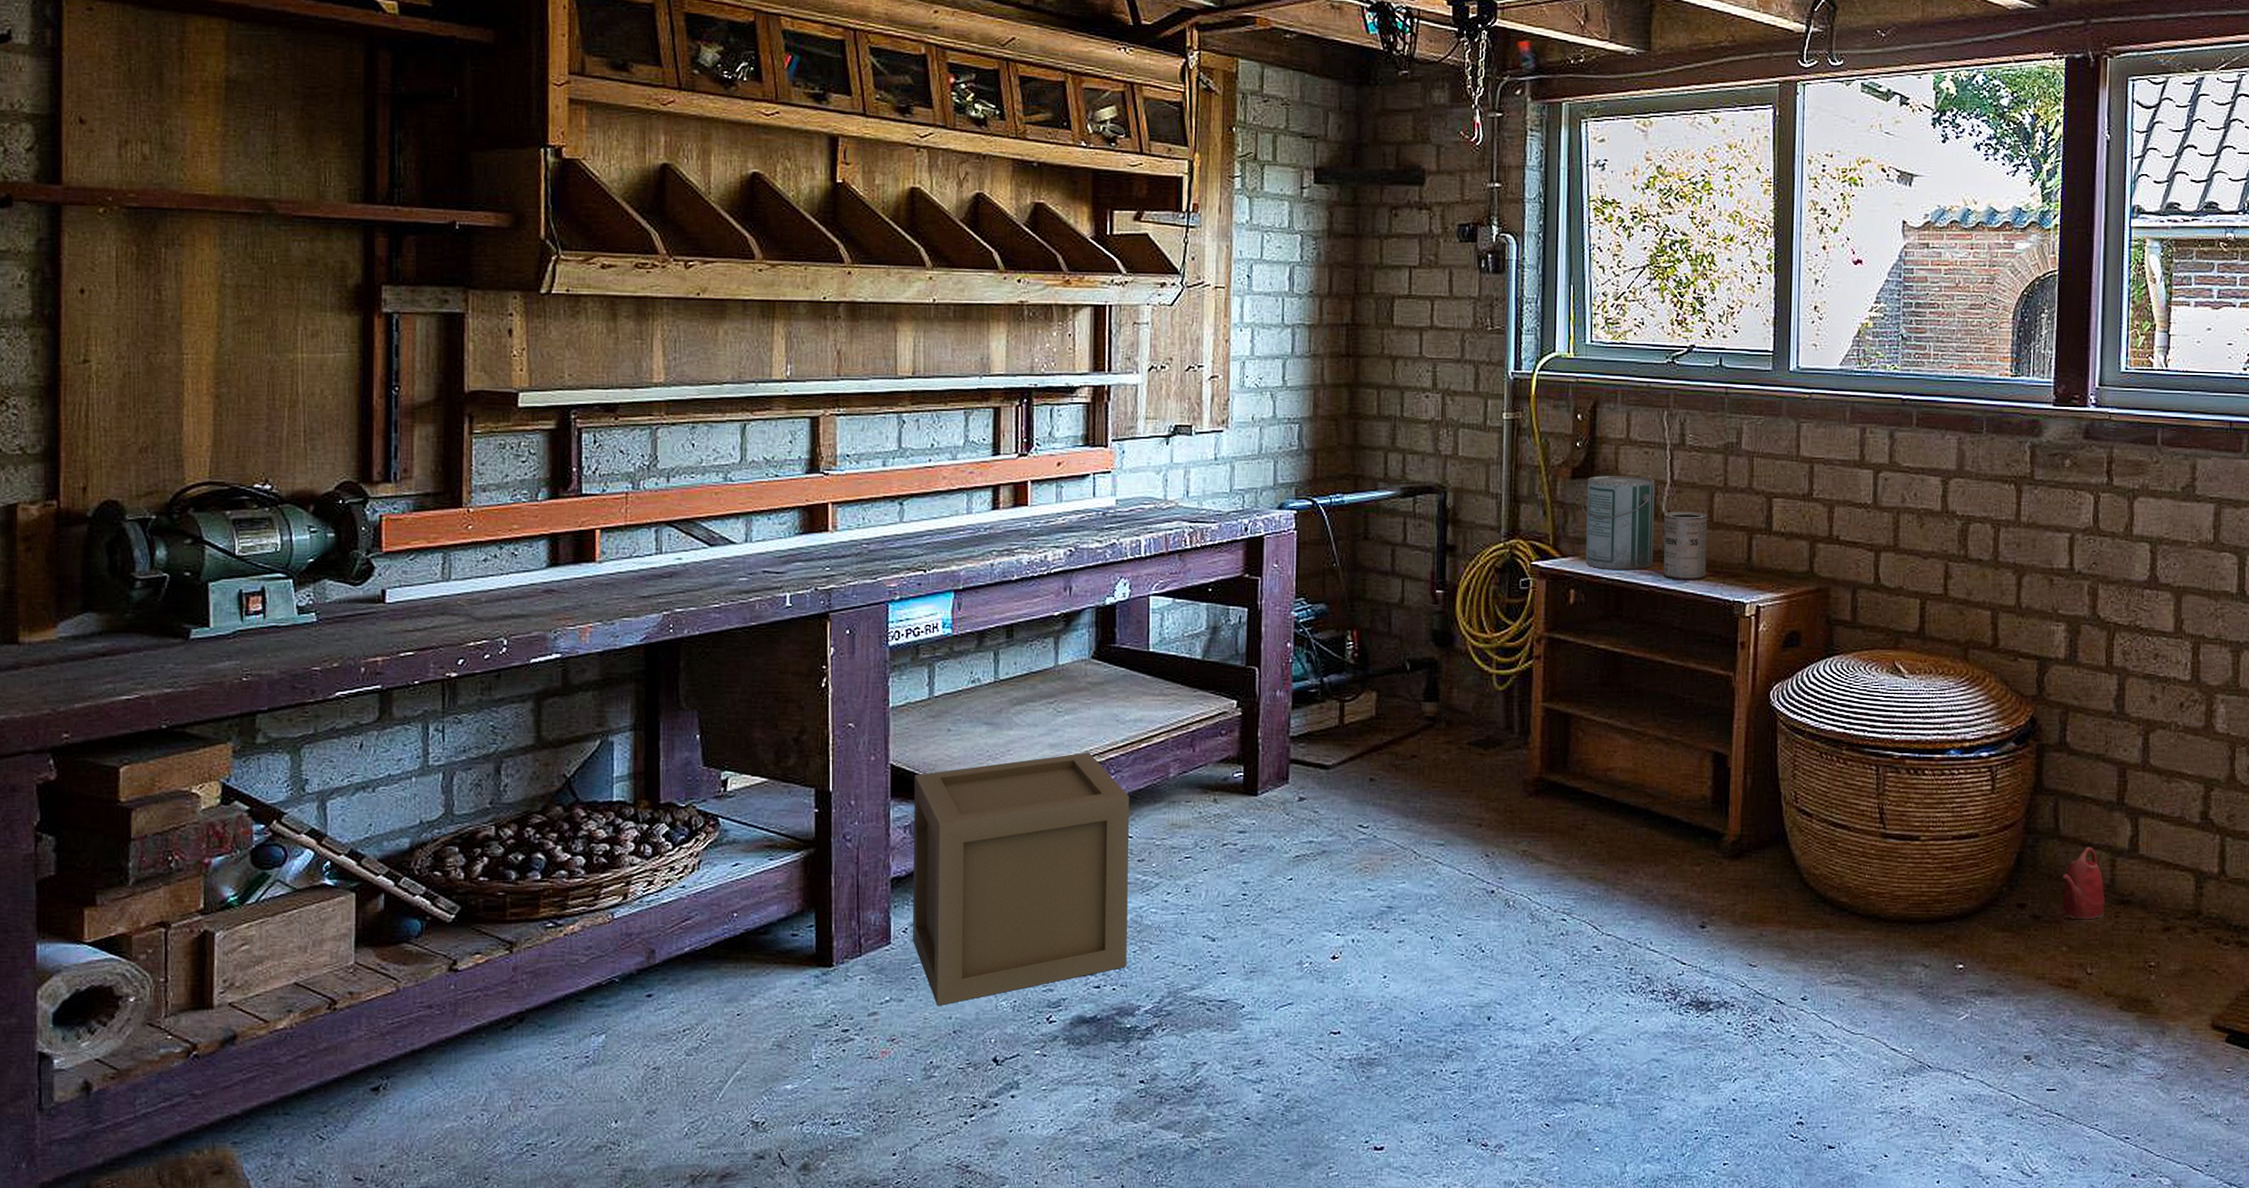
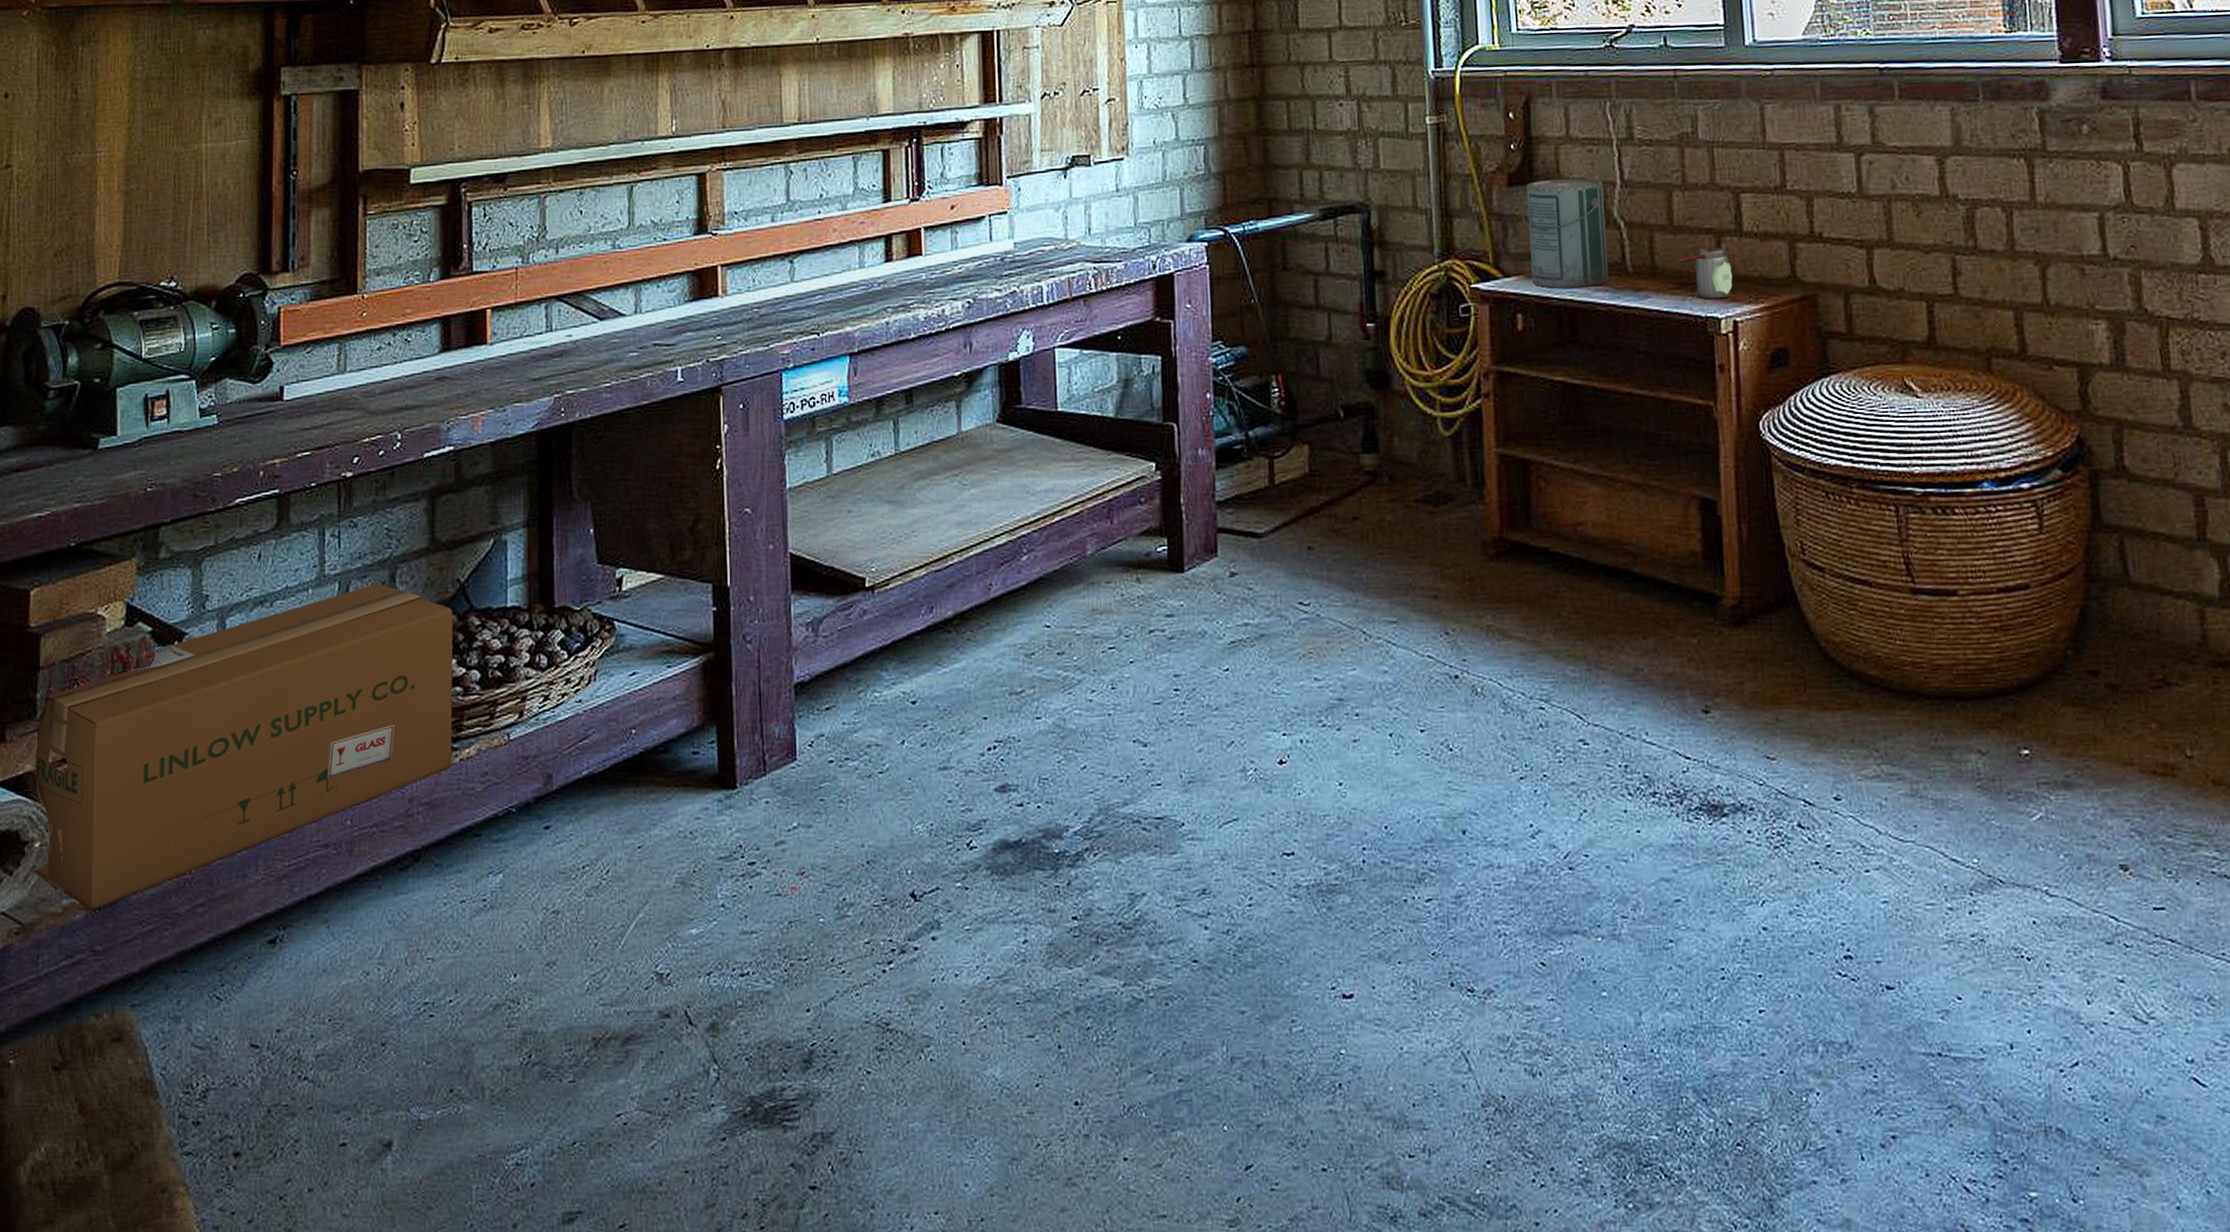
box: none [126,775,559,1059] -> present [31,583,453,911]
wooden box: present [912,752,1130,1006] -> none [815,529,1051,832]
paint can: present [1663,511,1708,581] -> none [1616,215,1672,296]
paint can: none [1714,541,1759,587] -> present [1677,245,1733,299]
watering can: present [2062,846,2105,920] -> none [2140,595,2199,688]

